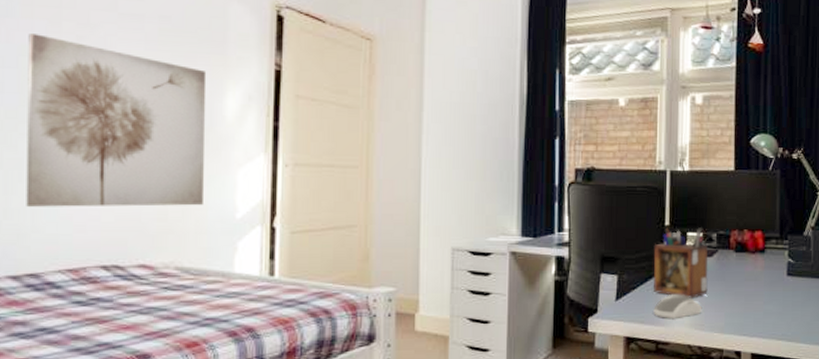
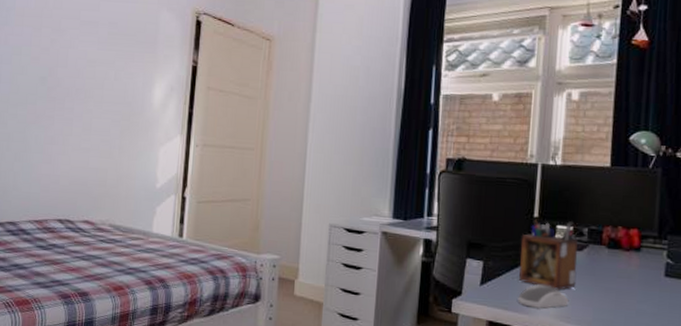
wall art: present [26,33,207,207] -> none [10,38,141,176]

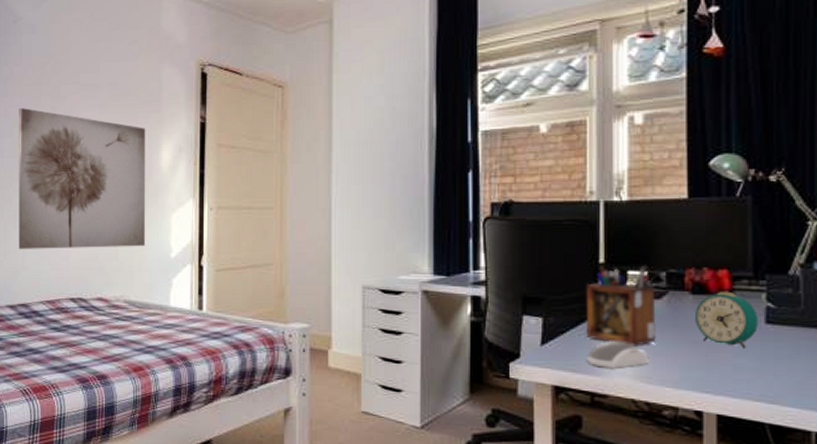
wall art: none [10,38,141,176] -> present [19,108,146,249]
alarm clock: none [609,247,659,297] -> present [695,291,758,349]

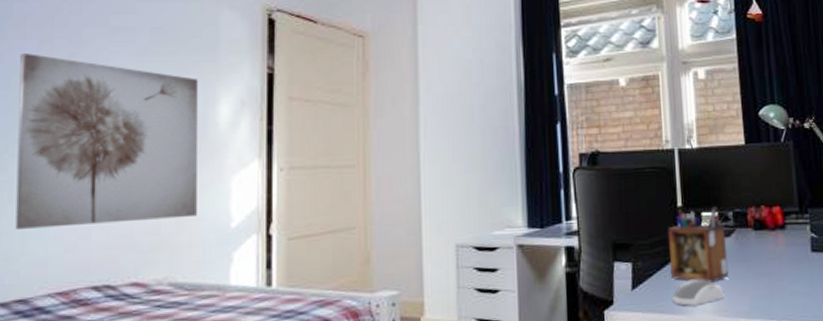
alarm clock: present [695,291,758,349] -> none [758,225,806,277]

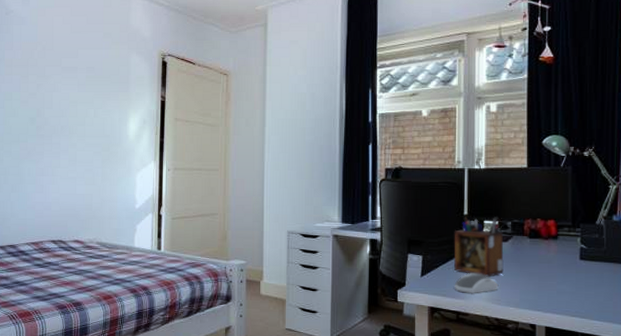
wall art: present [15,53,199,229] -> none [8,85,117,200]

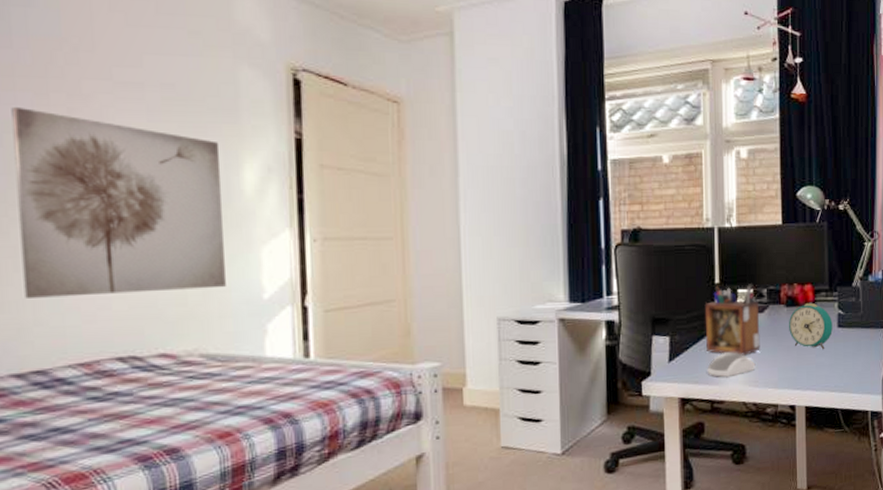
wall art: none [8,85,117,200] -> present [11,107,226,298]
alarm clock: none [531,236,575,279] -> present [789,302,833,350]

